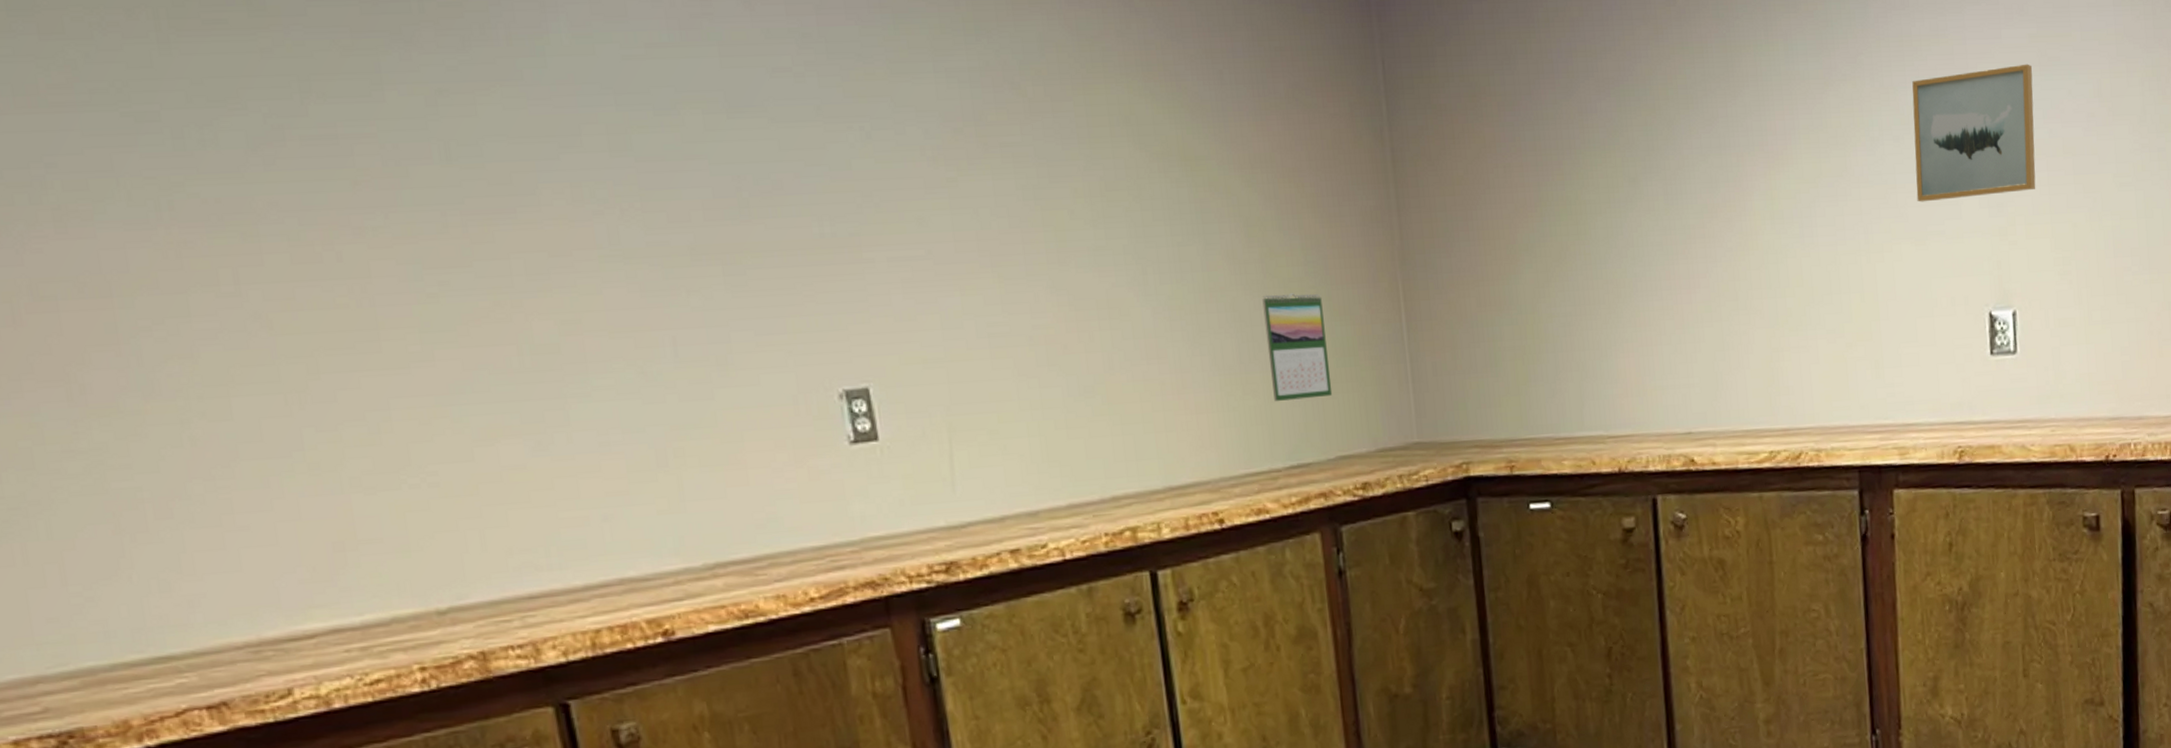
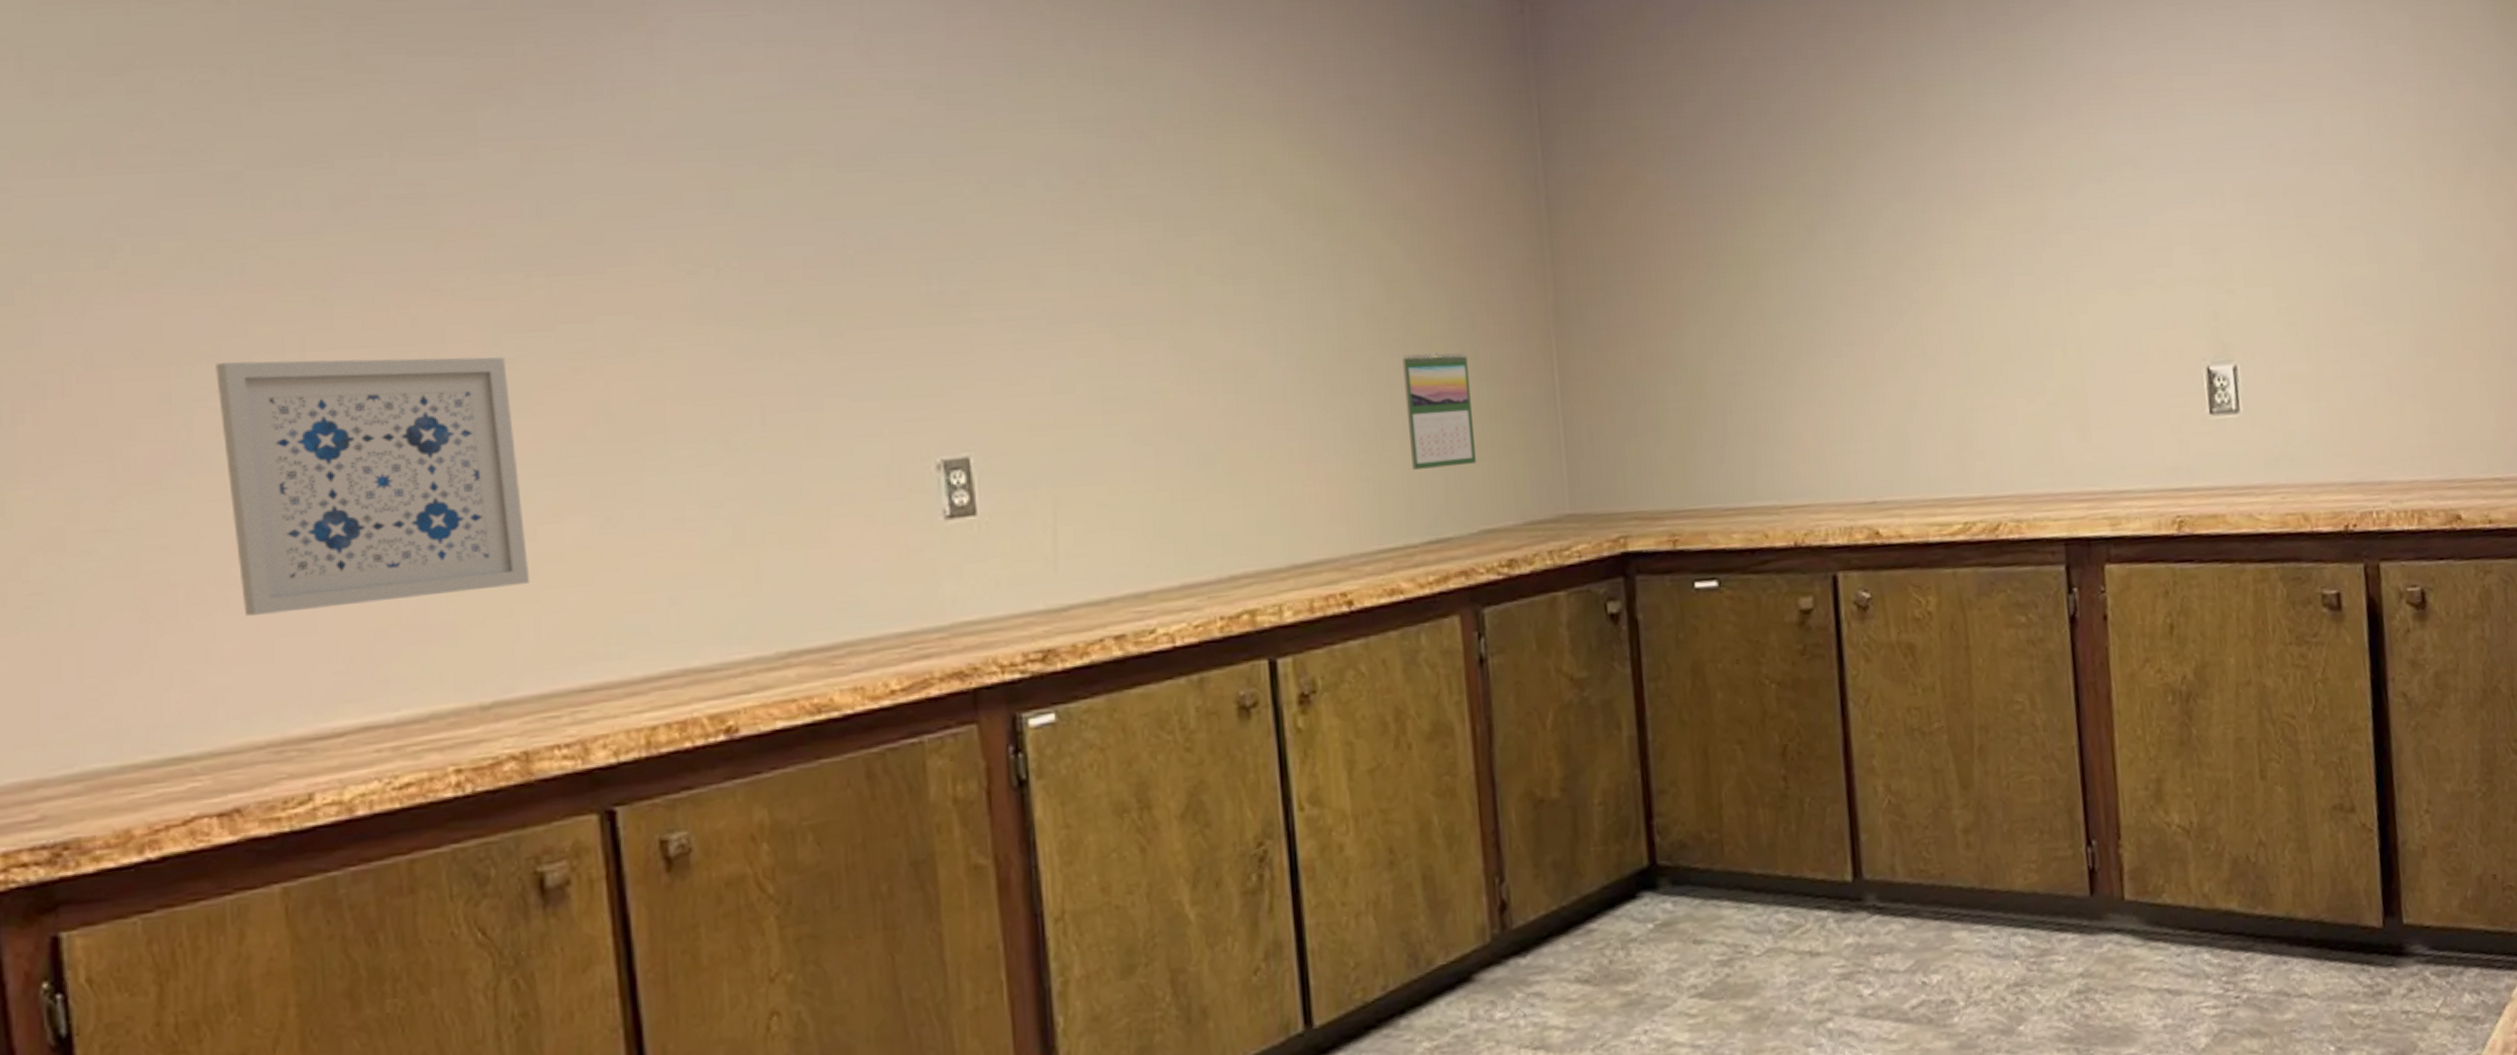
wall art: none [156,291,473,529] -> present [216,357,530,616]
wall art: present [1912,64,2036,202] -> none [2114,100,2255,249]

